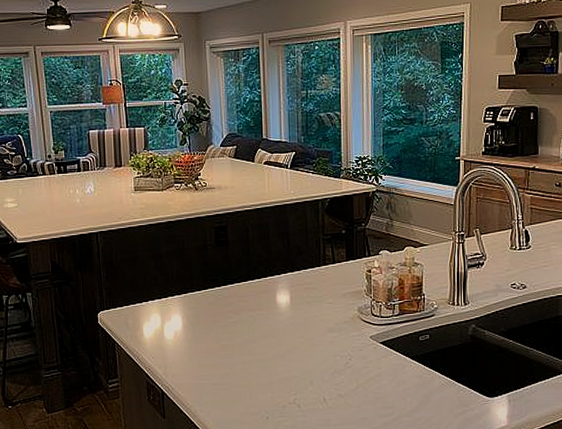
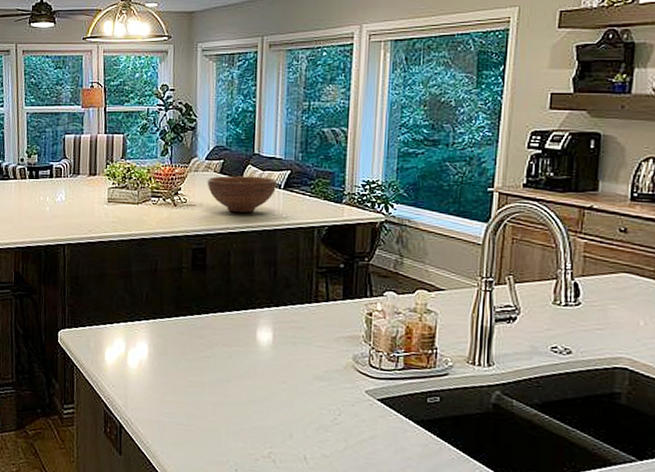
fruit bowl: none [223,159,285,192] -> present [207,175,278,212]

